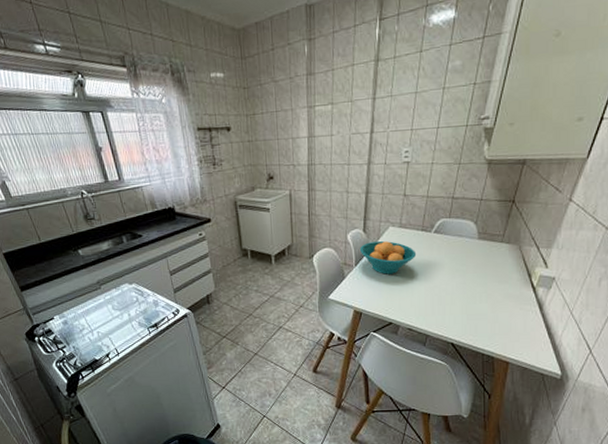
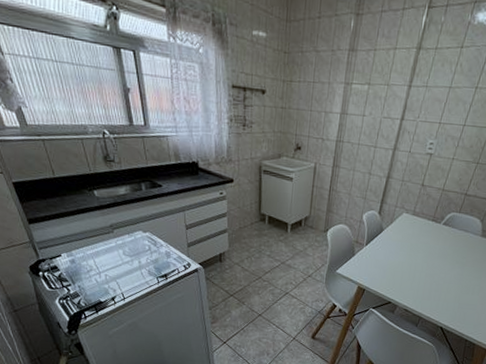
fruit bowl: present [359,240,417,274] -> none [372,224,424,258]

